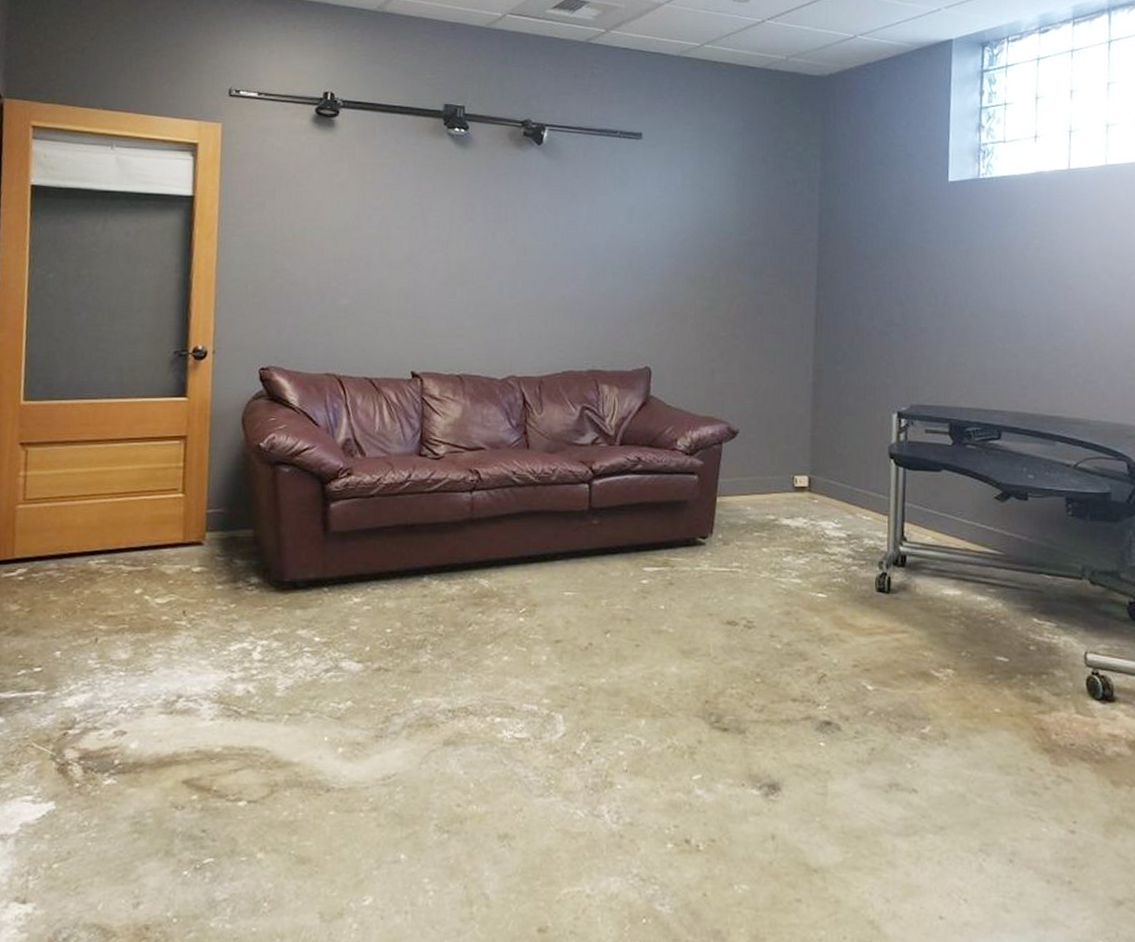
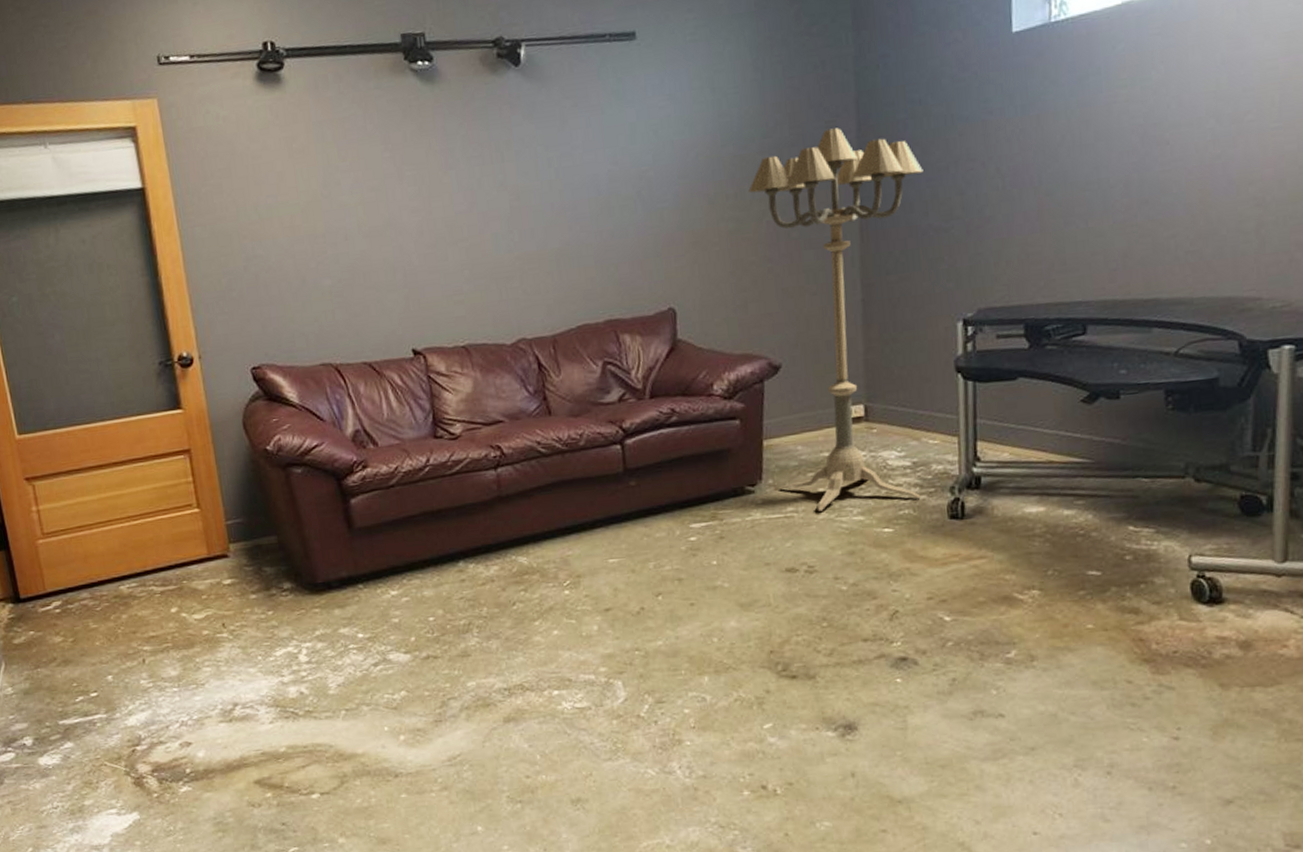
floor lamp: none [724,235,871,570] -> present [748,128,924,511]

